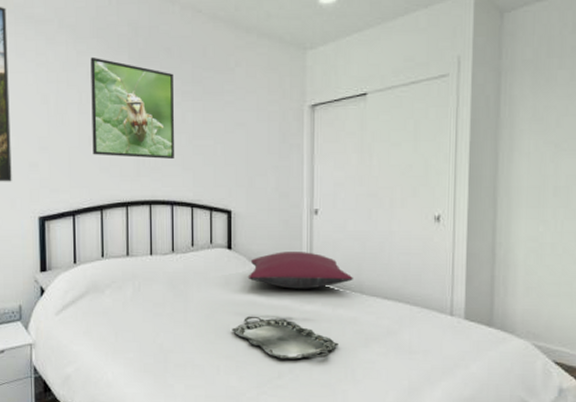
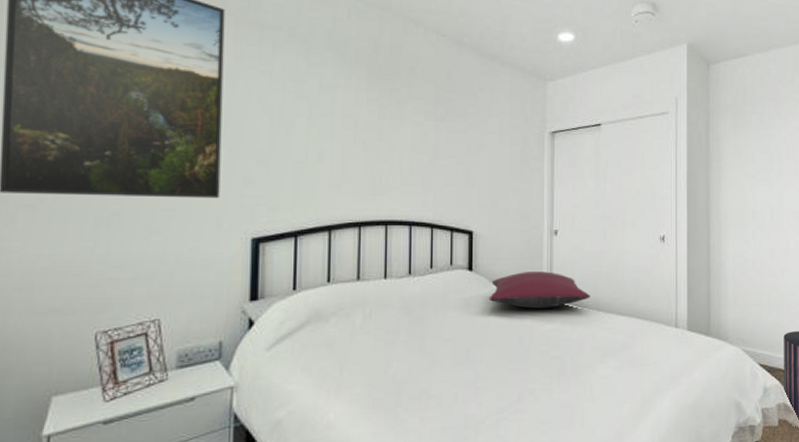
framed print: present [90,56,174,160] -> none [322,69,415,179]
serving tray: present [232,316,338,359] -> none [471,338,577,381]

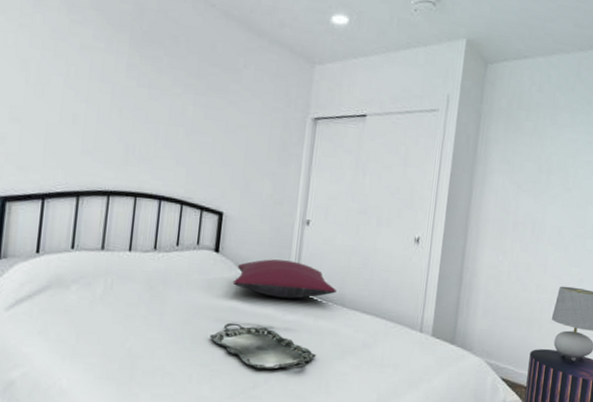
serving tray: none [471,338,577,381] -> present [210,322,316,370]

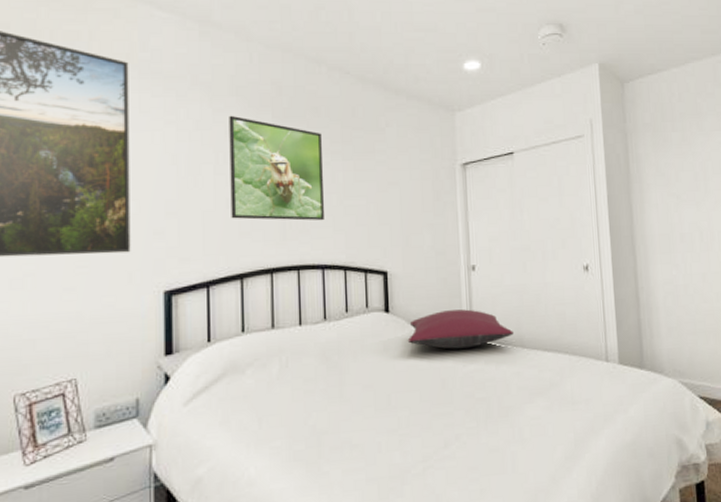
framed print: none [75,29,177,152] -> present [229,115,324,221]
serving tray: present [210,322,316,370] -> none [393,382,504,426]

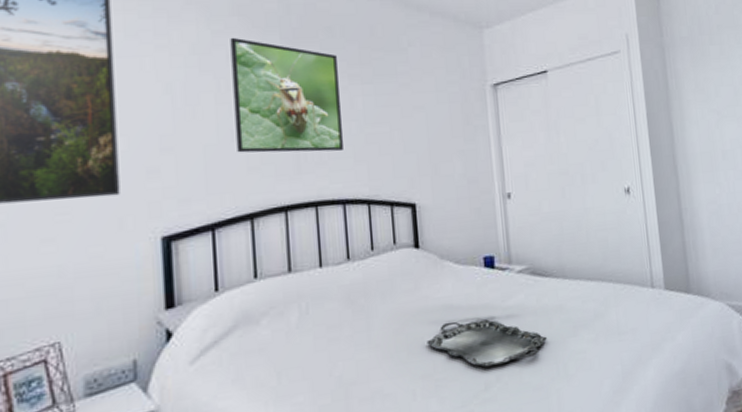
serving tray: none [393,382,504,426] -> present [427,319,547,368]
pillow: present [408,309,513,349] -> none [441,240,554,285]

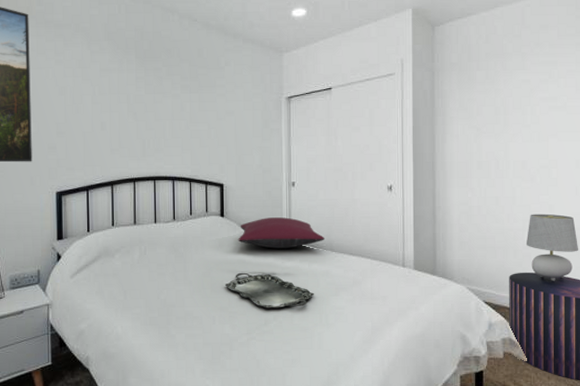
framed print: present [230,37,343,153] -> none [103,56,175,142]
pillow: none [441,240,554,285] -> present [239,217,324,249]

